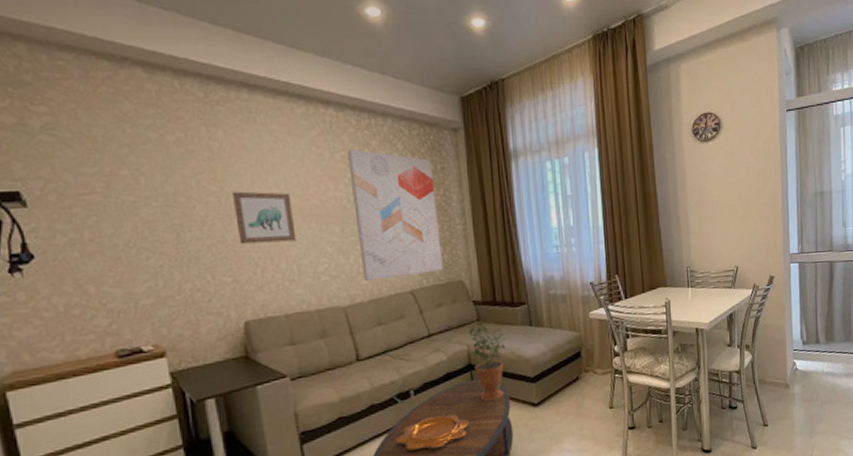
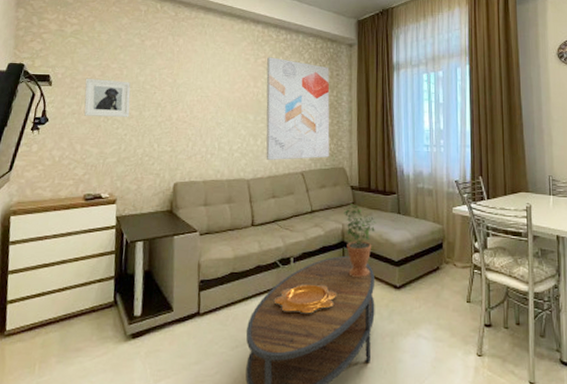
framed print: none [80,192,162,246] -> present [84,78,131,118]
wall art: present [231,191,297,245] -> none [180,83,222,124]

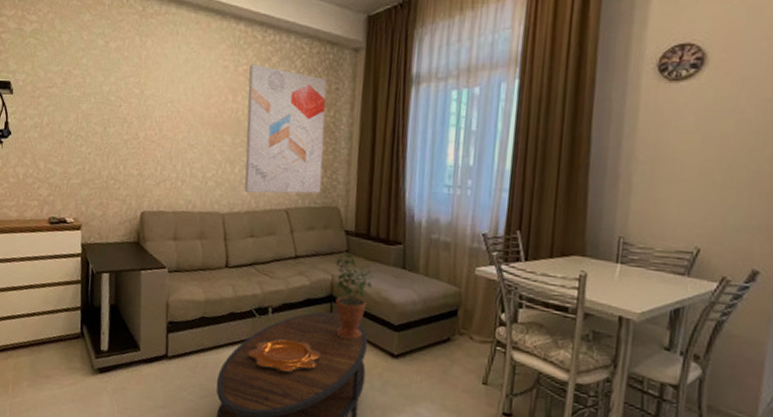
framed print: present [84,78,131,118] -> none [46,86,95,134]

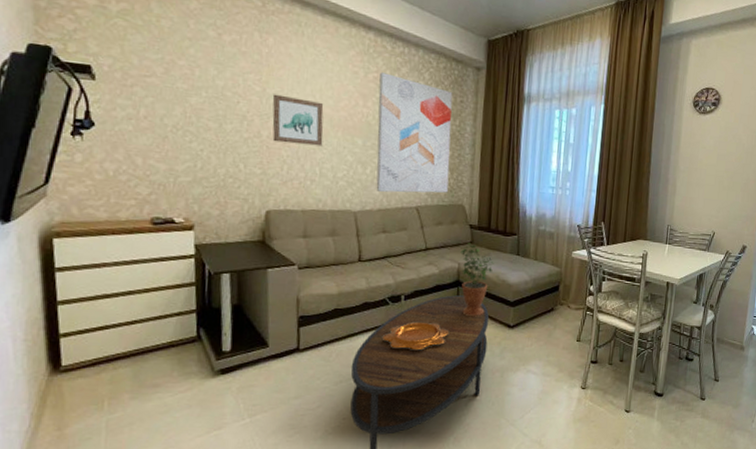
wall art: none [148,95,195,146] -> present [272,94,324,147]

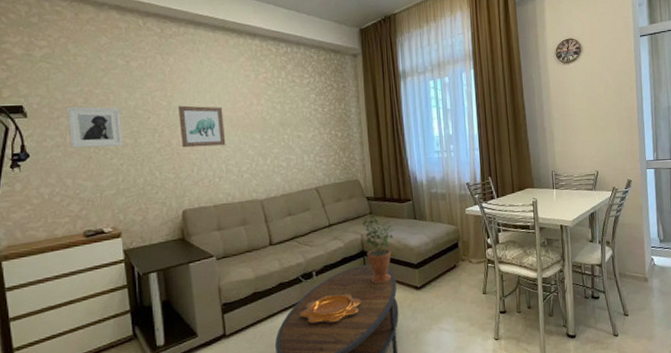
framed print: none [142,74,207,130] -> present [66,106,124,148]
wall art: present [376,72,453,193] -> none [269,72,342,180]

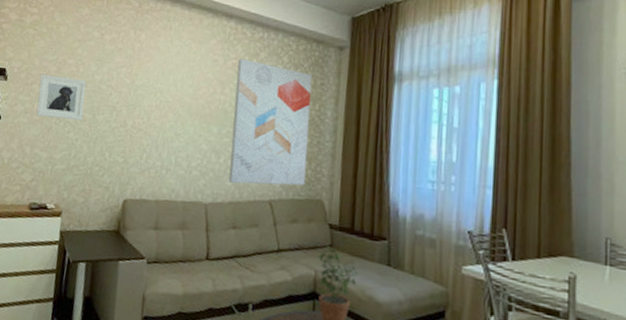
wall art: present [177,105,226,148] -> none [136,85,184,135]
wall art: none [269,72,342,180] -> present [228,59,313,186]

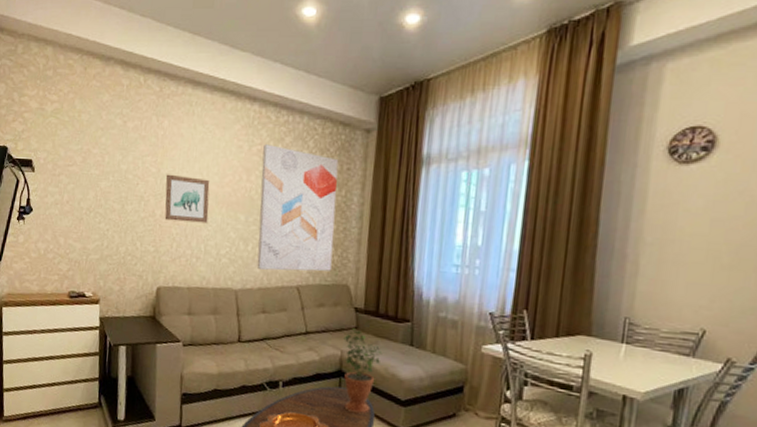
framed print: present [36,73,86,121] -> none [66,164,113,212]
wall art: none [136,85,184,135] -> present [164,174,210,224]

